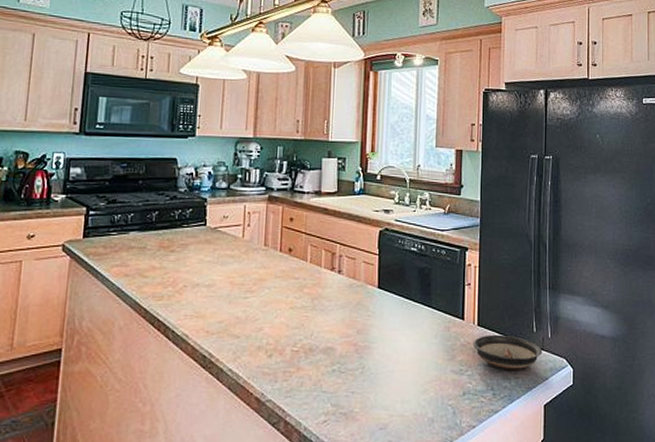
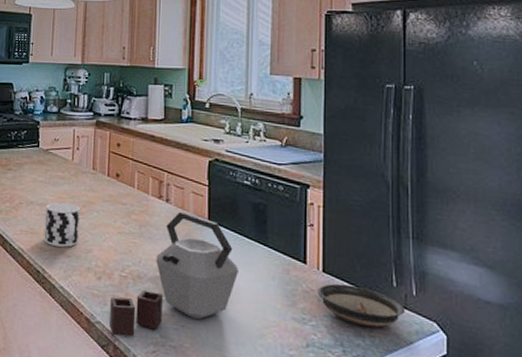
cup: none [211,282,250,328] -> present [44,202,80,247]
kettle: none [280,281,406,412] -> present [109,211,240,337]

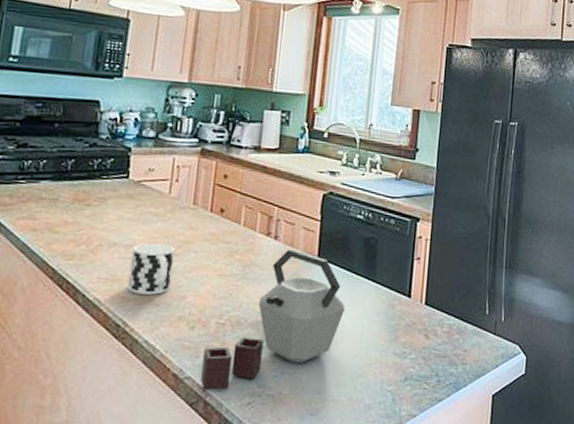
saucer: present [317,283,406,327] -> none [418,315,495,354]

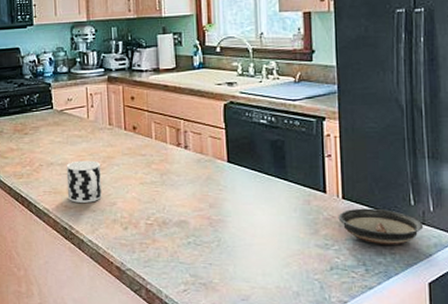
kettle: present [201,249,346,391] -> none [139,156,262,280]
saucer: none [418,315,495,354] -> present [338,208,424,244]

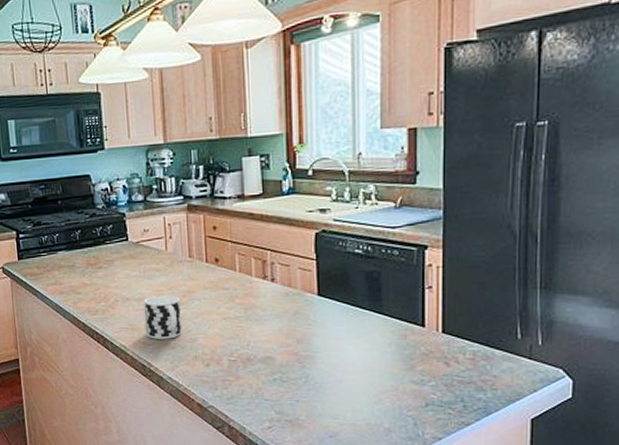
saucer: present [338,208,424,244] -> none [437,342,530,380]

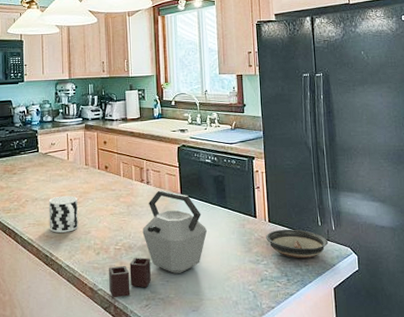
kettle: none [221,289,354,417] -> present [109,190,208,298]
saucer: none [437,342,530,380] -> present [266,229,329,258]

